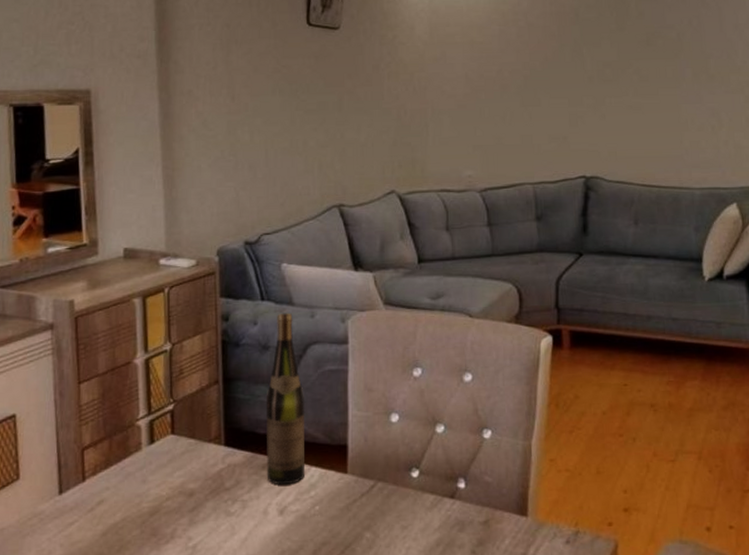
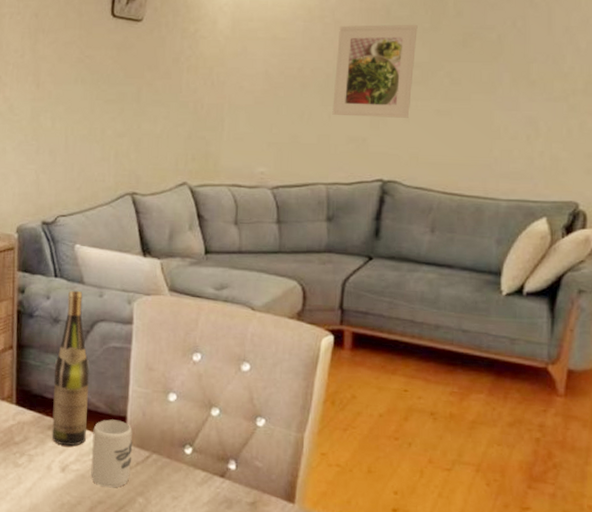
cup: none [312,449,356,526] -> present [91,419,133,488]
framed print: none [532,25,605,116] -> present [332,24,418,118]

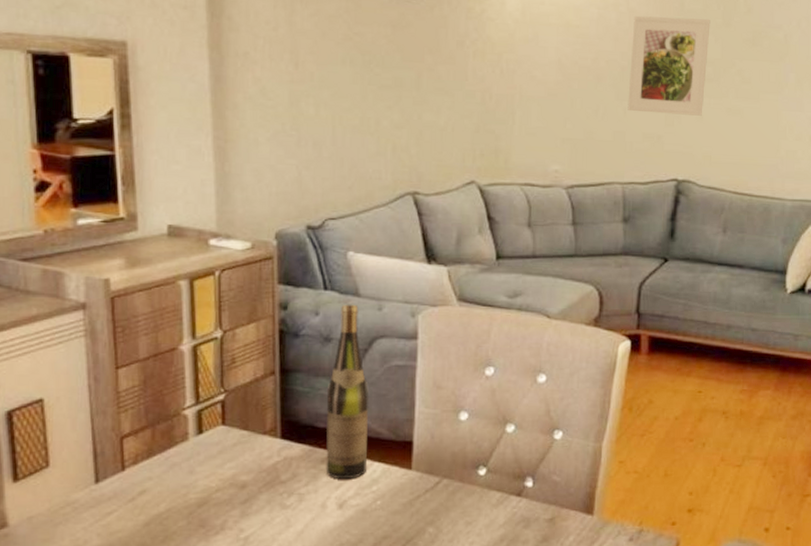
cup: present [91,419,133,488] -> none [373,445,421,520]

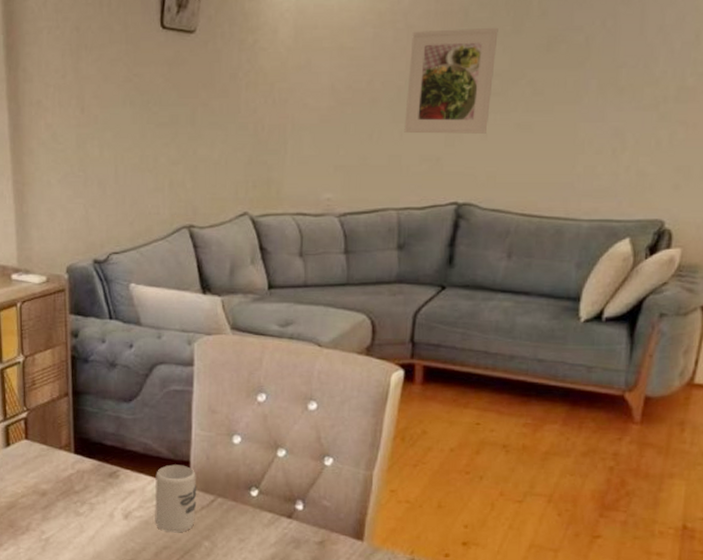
wine bottle: present [326,304,368,480] -> none [113,332,150,493]
cup: none [373,445,421,520] -> present [155,464,197,533]

